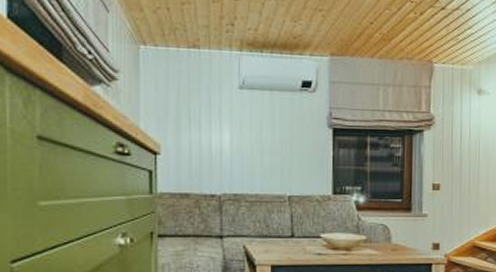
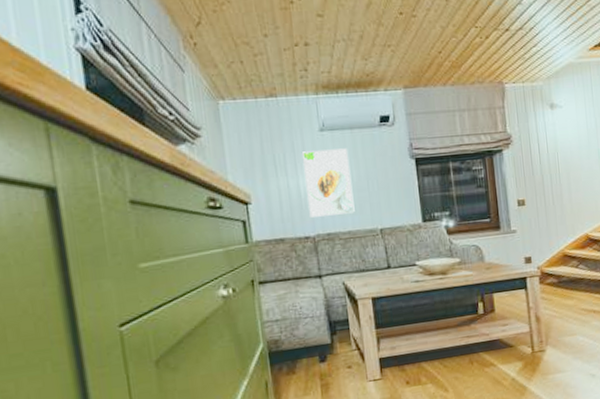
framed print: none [218,107,266,176] -> present [302,148,355,218]

